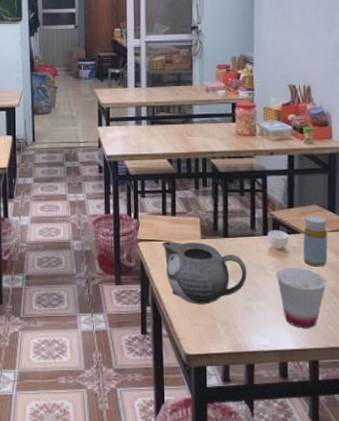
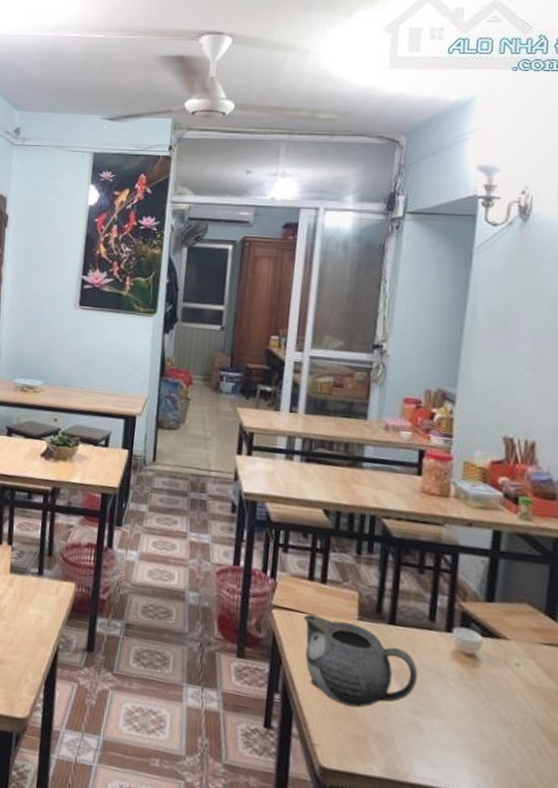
cup: present [277,267,327,329] -> none [460,681,533,771]
bottle: present [303,215,328,267] -> none [501,616,542,691]

